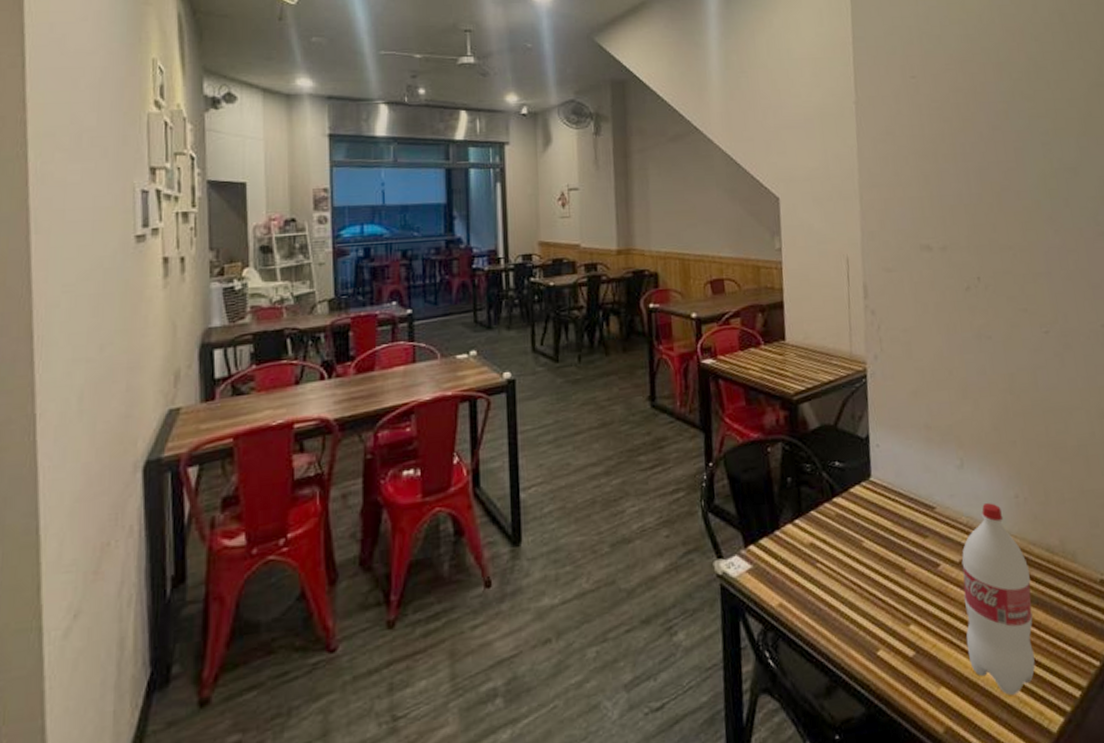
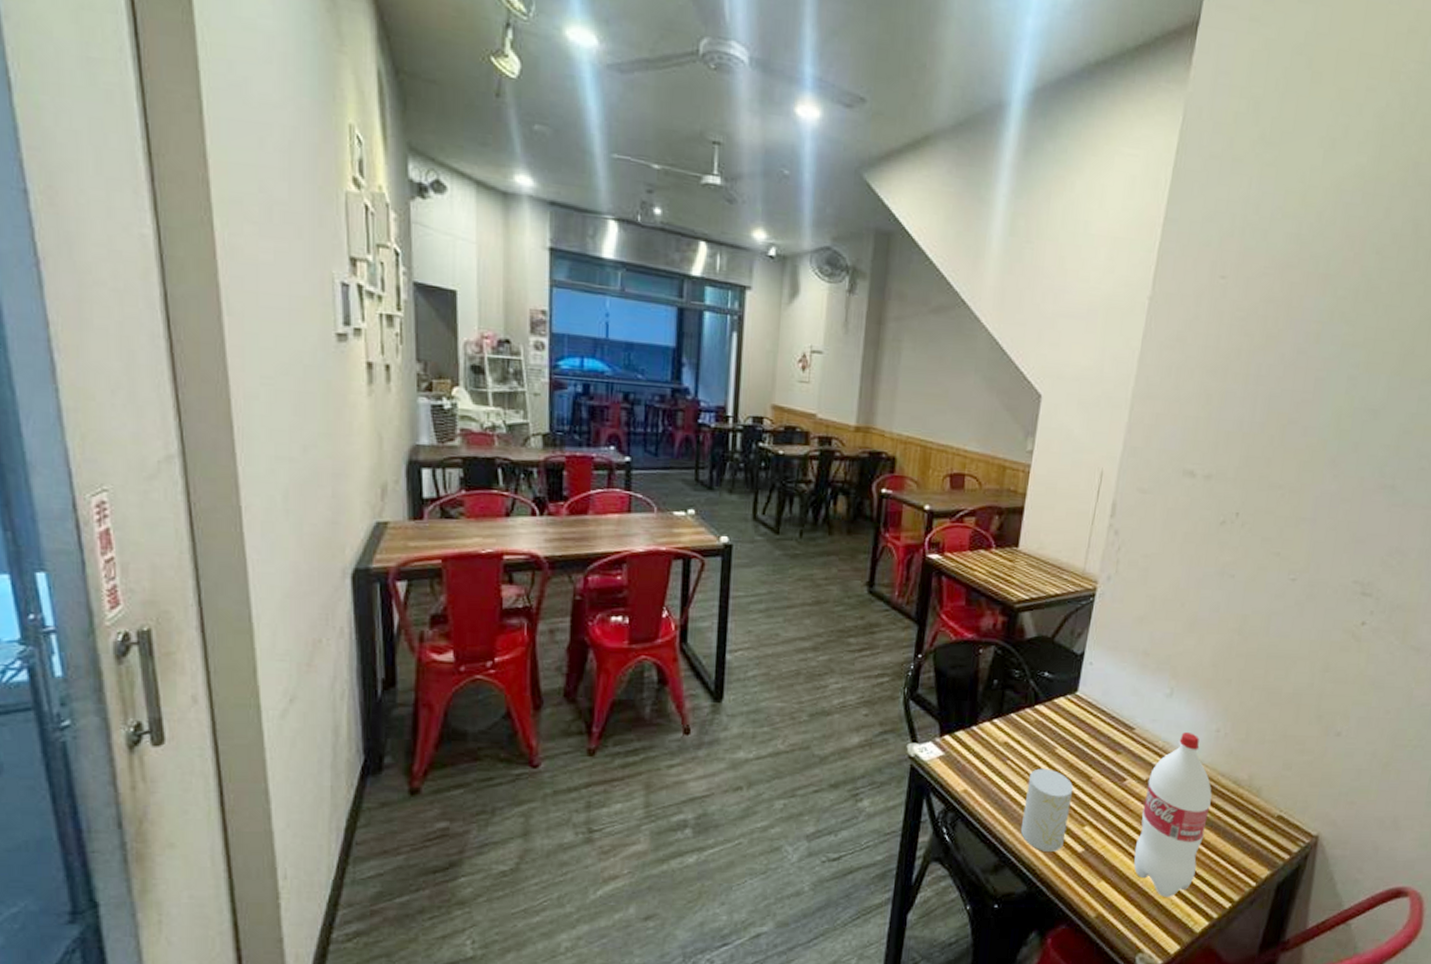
cup: none [842,565,893,662] -> present [1020,768,1074,852]

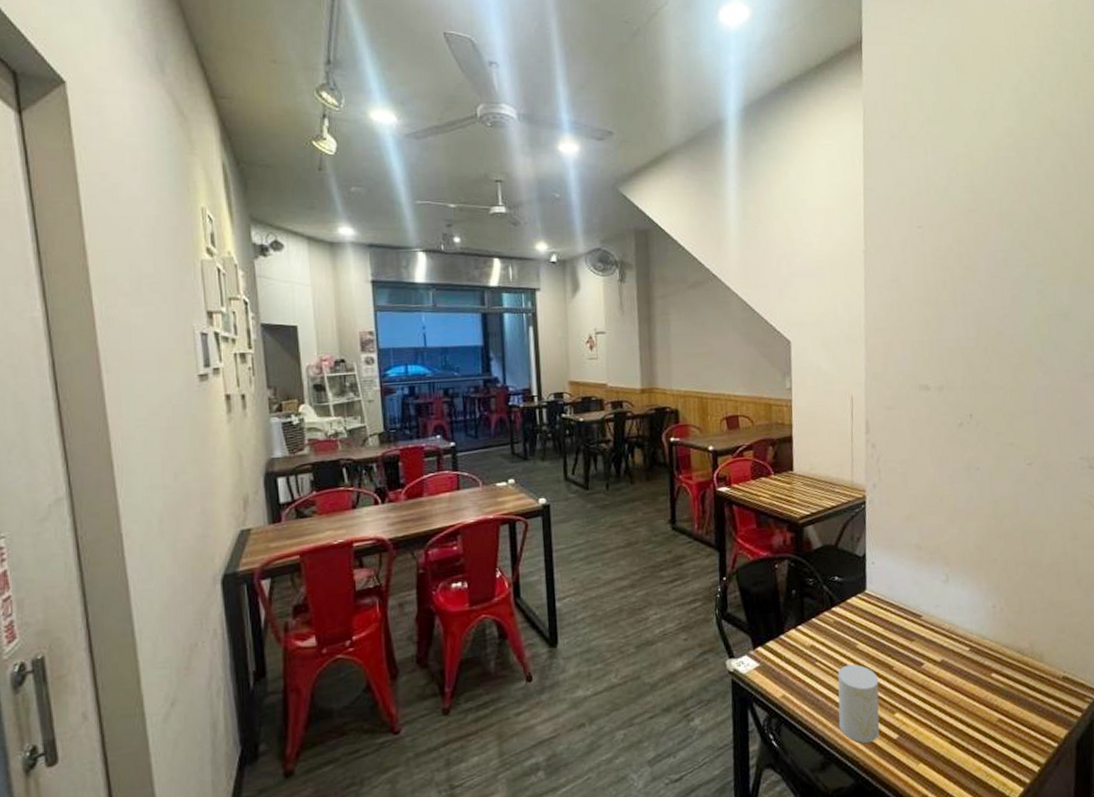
bottle: present [1134,732,1212,898] -> none [943,612,1002,771]

